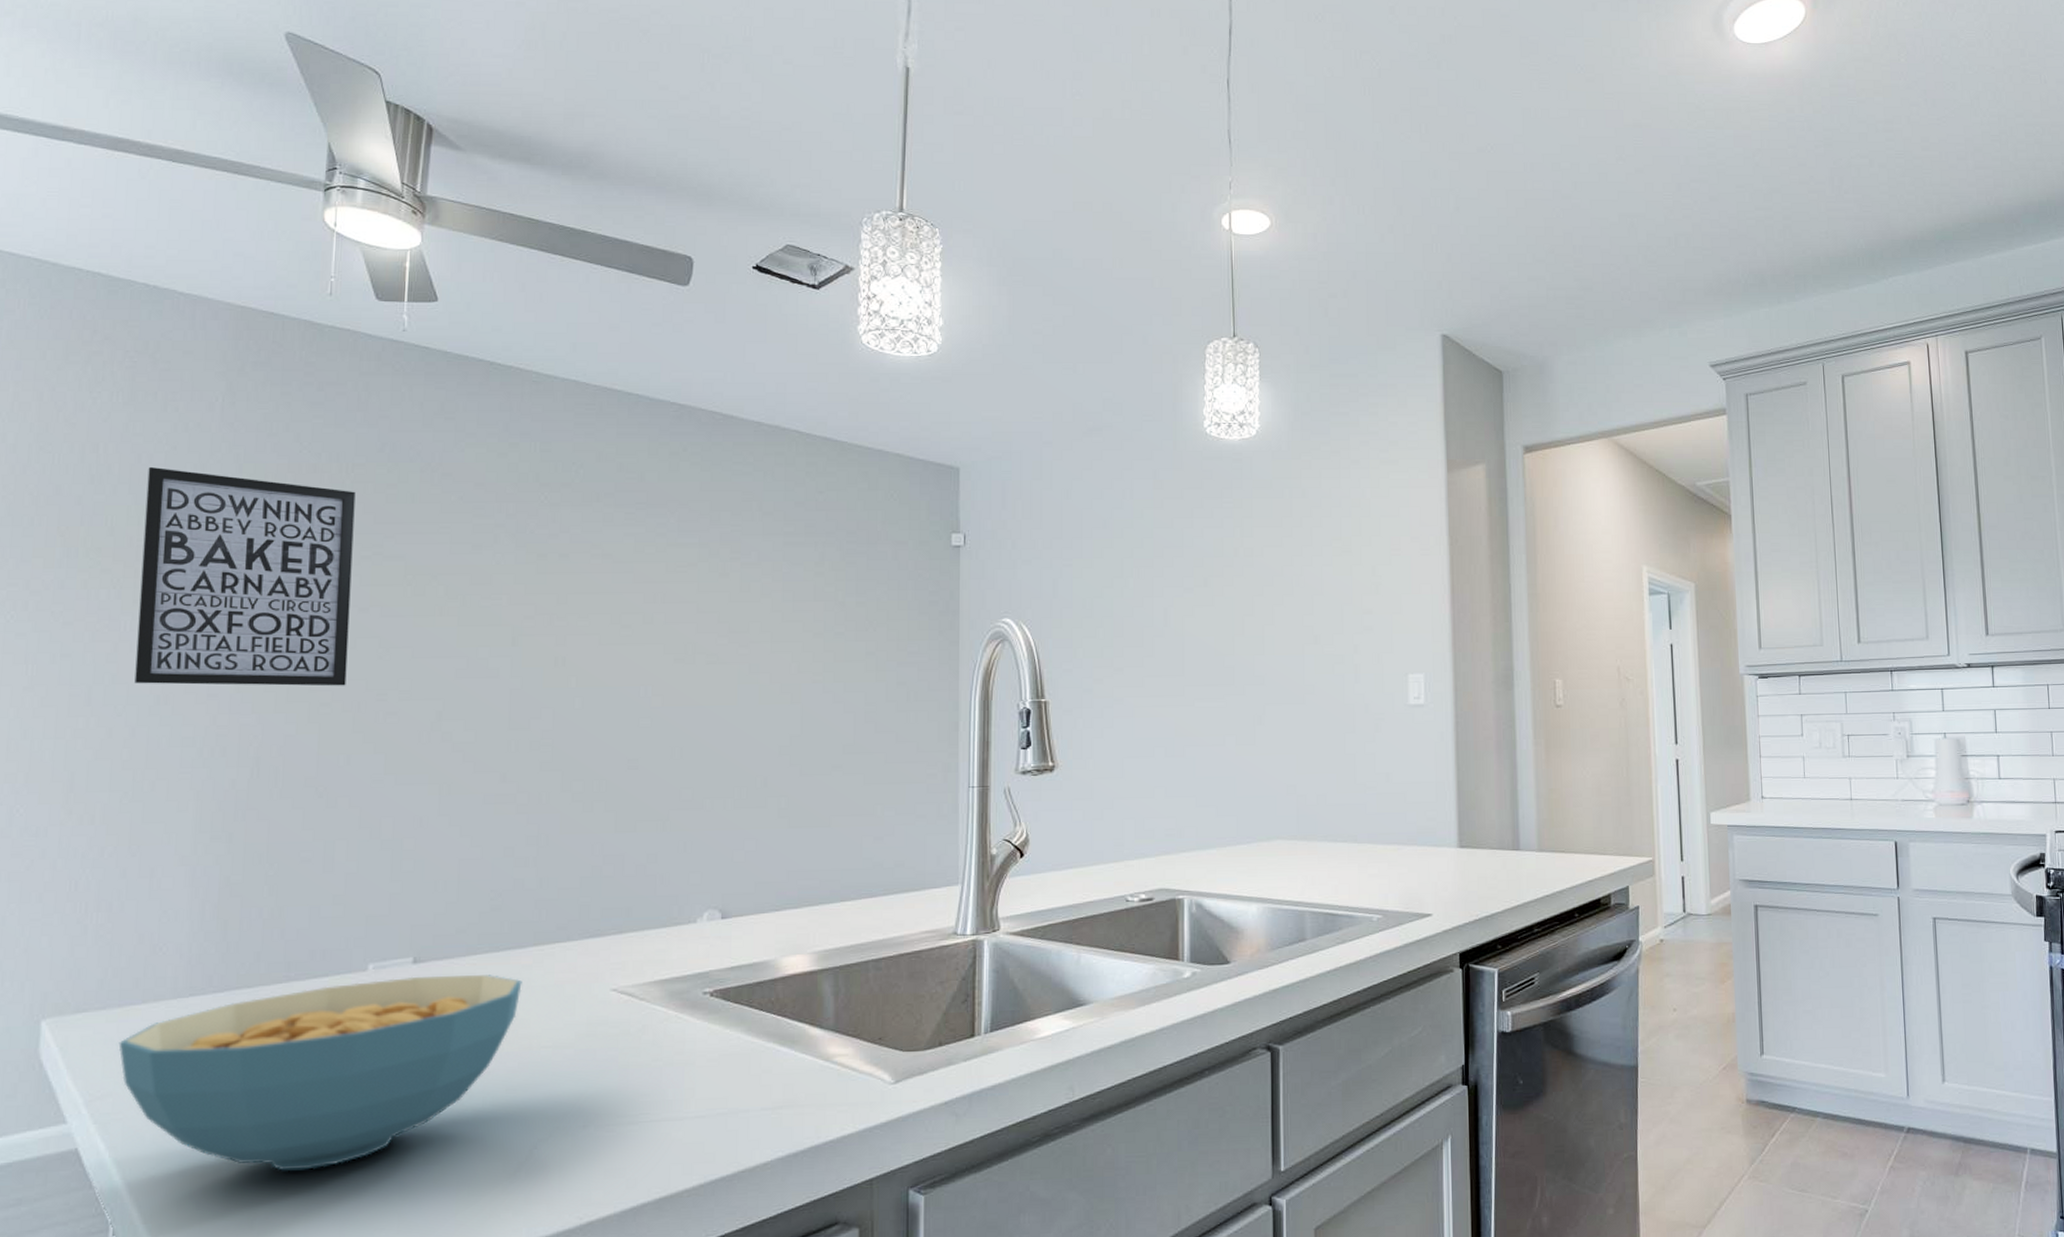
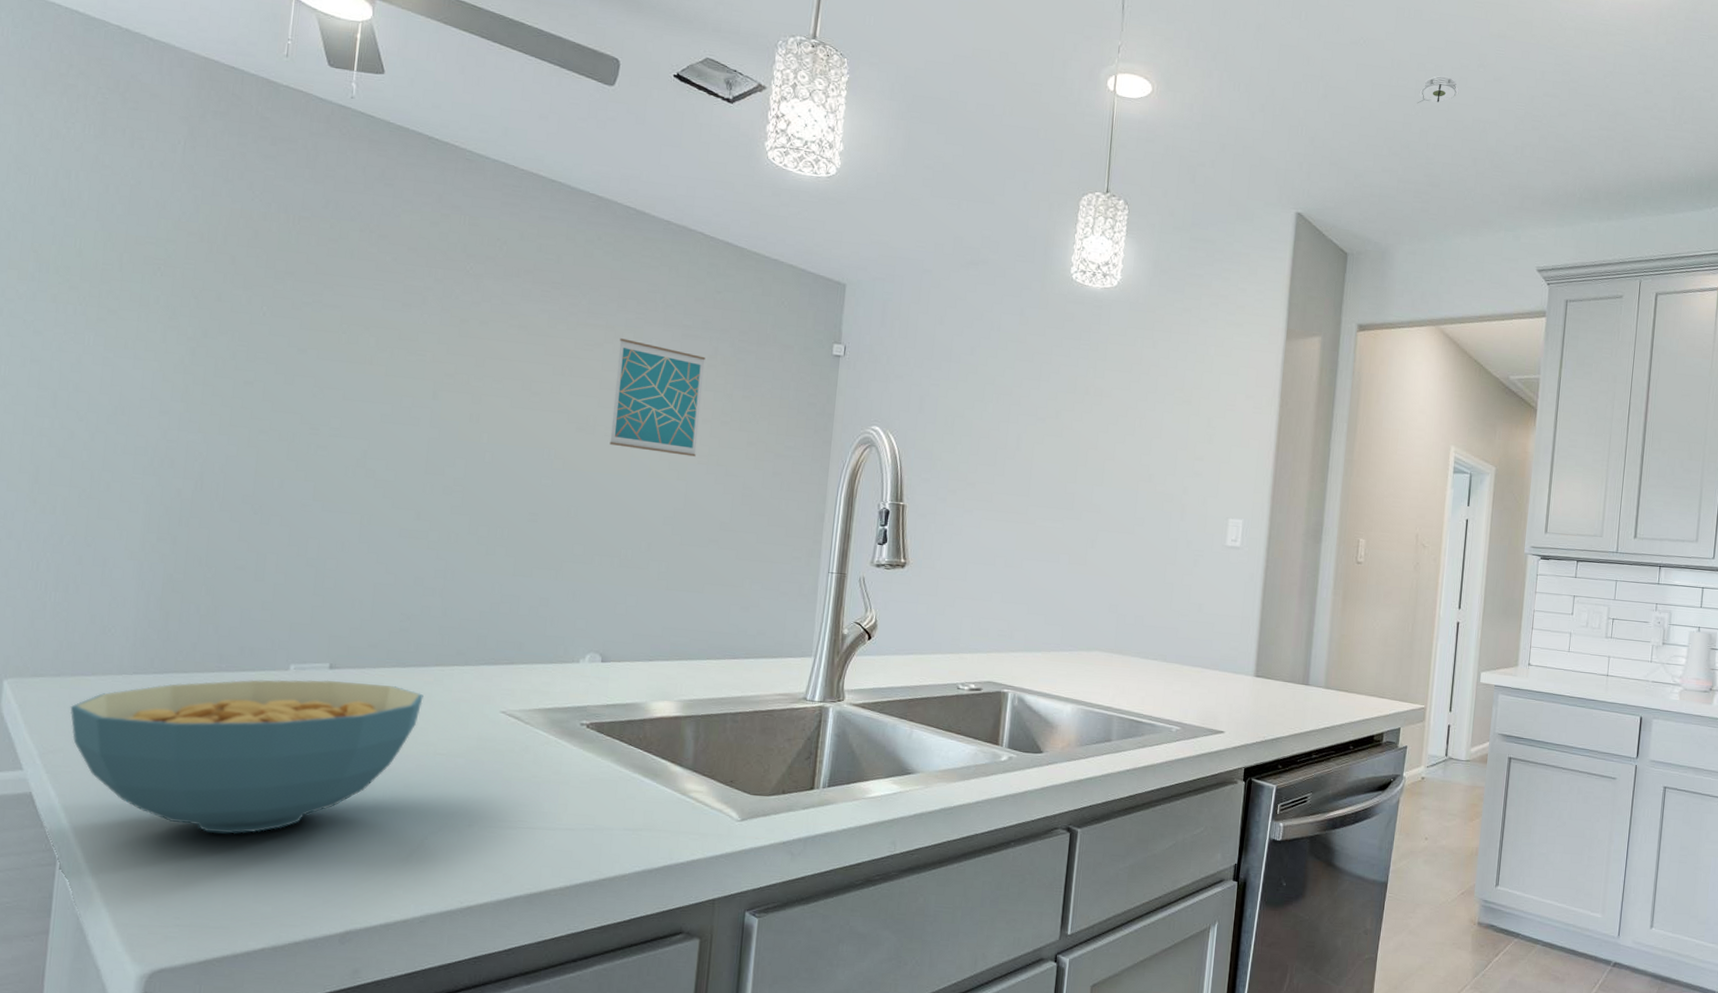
wall art: present [134,466,356,686] -> none [95,197,301,418]
wall art: none [712,555,812,676] -> present [609,338,705,457]
smoke detector: none [1556,173,1600,206] -> present [1417,75,1459,104]

